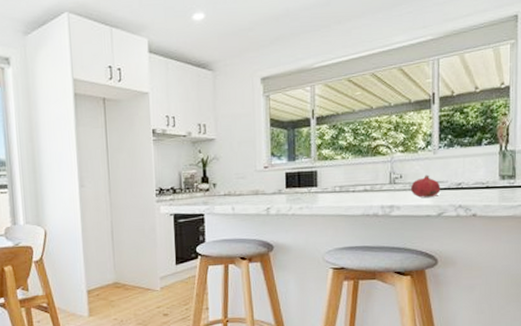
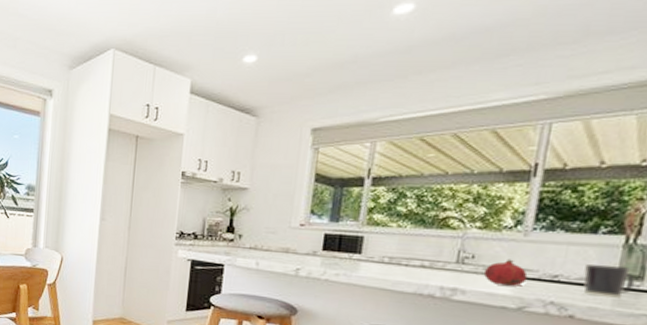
mug: none [478,170,510,197] -> present [583,263,634,299]

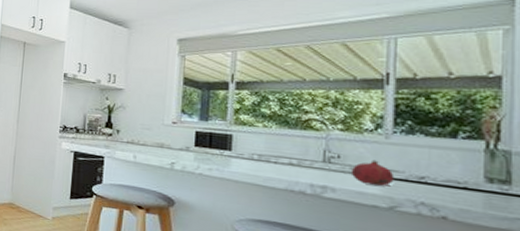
mug: present [583,263,634,299] -> none [450,166,501,201]

